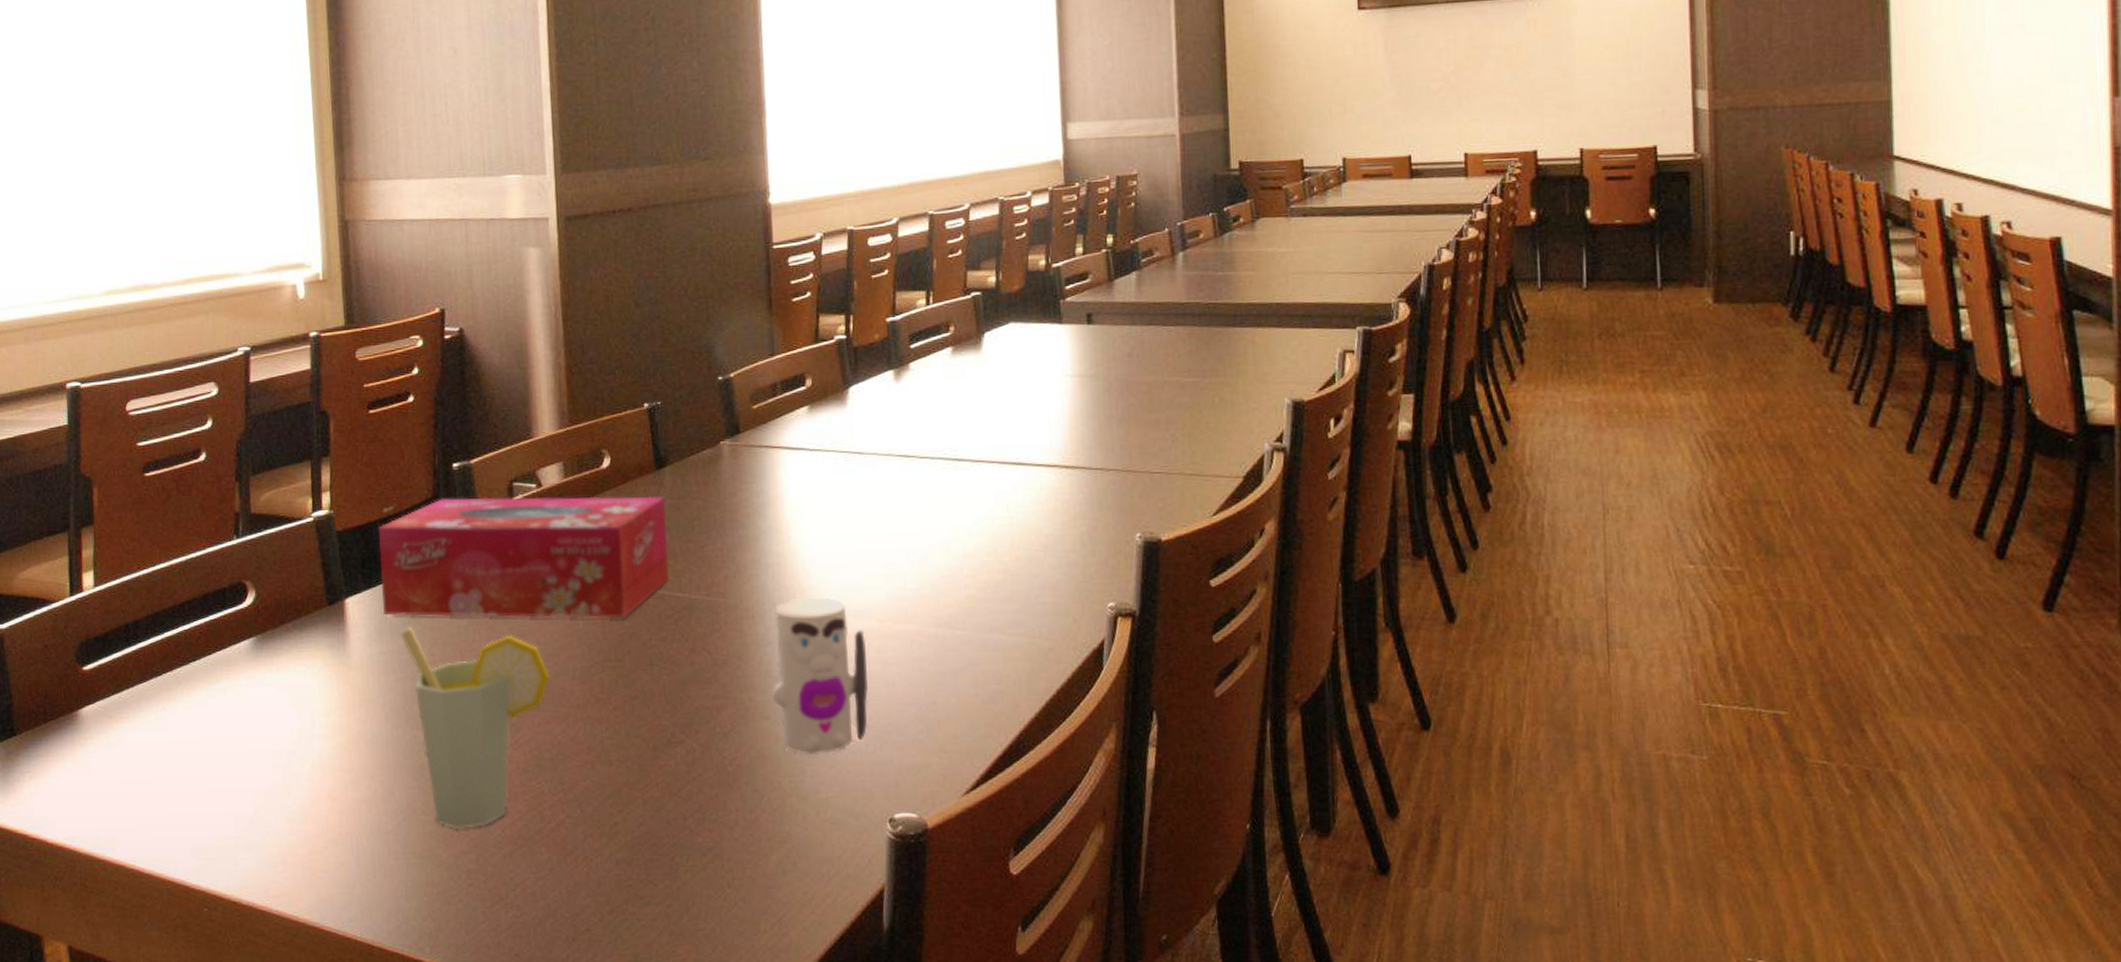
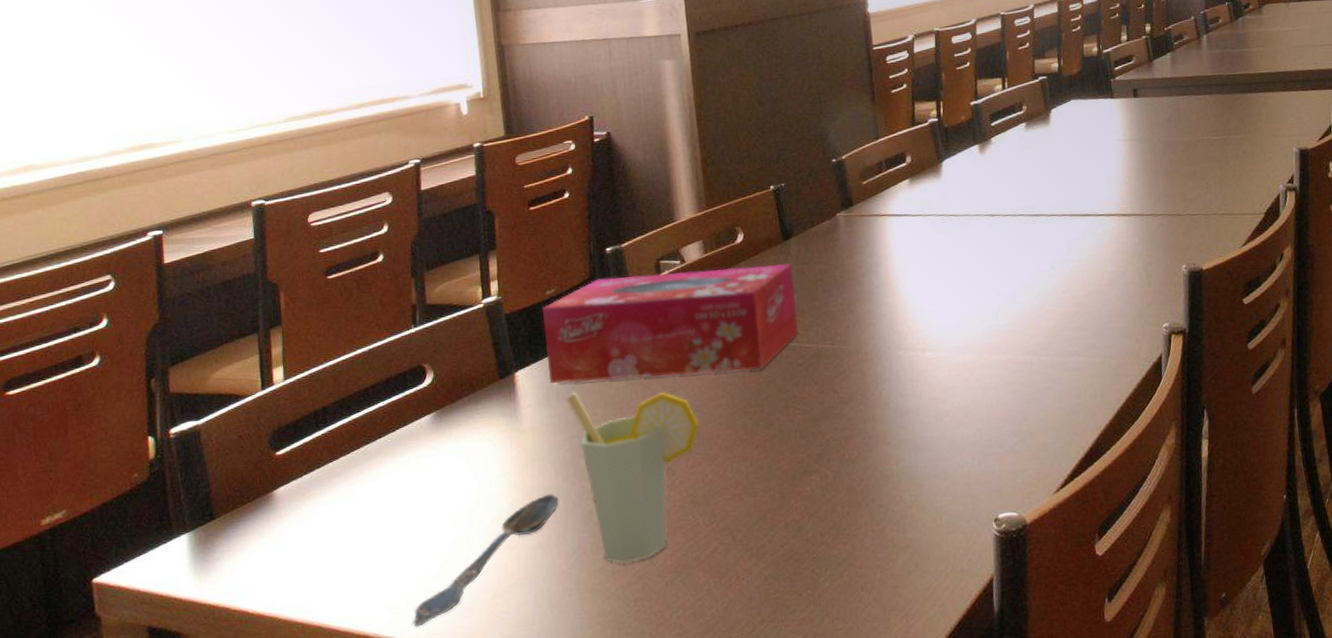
spoon: none [222,741,388,877] -> present [413,494,559,627]
toy: present [771,597,868,755] -> none [890,337,973,471]

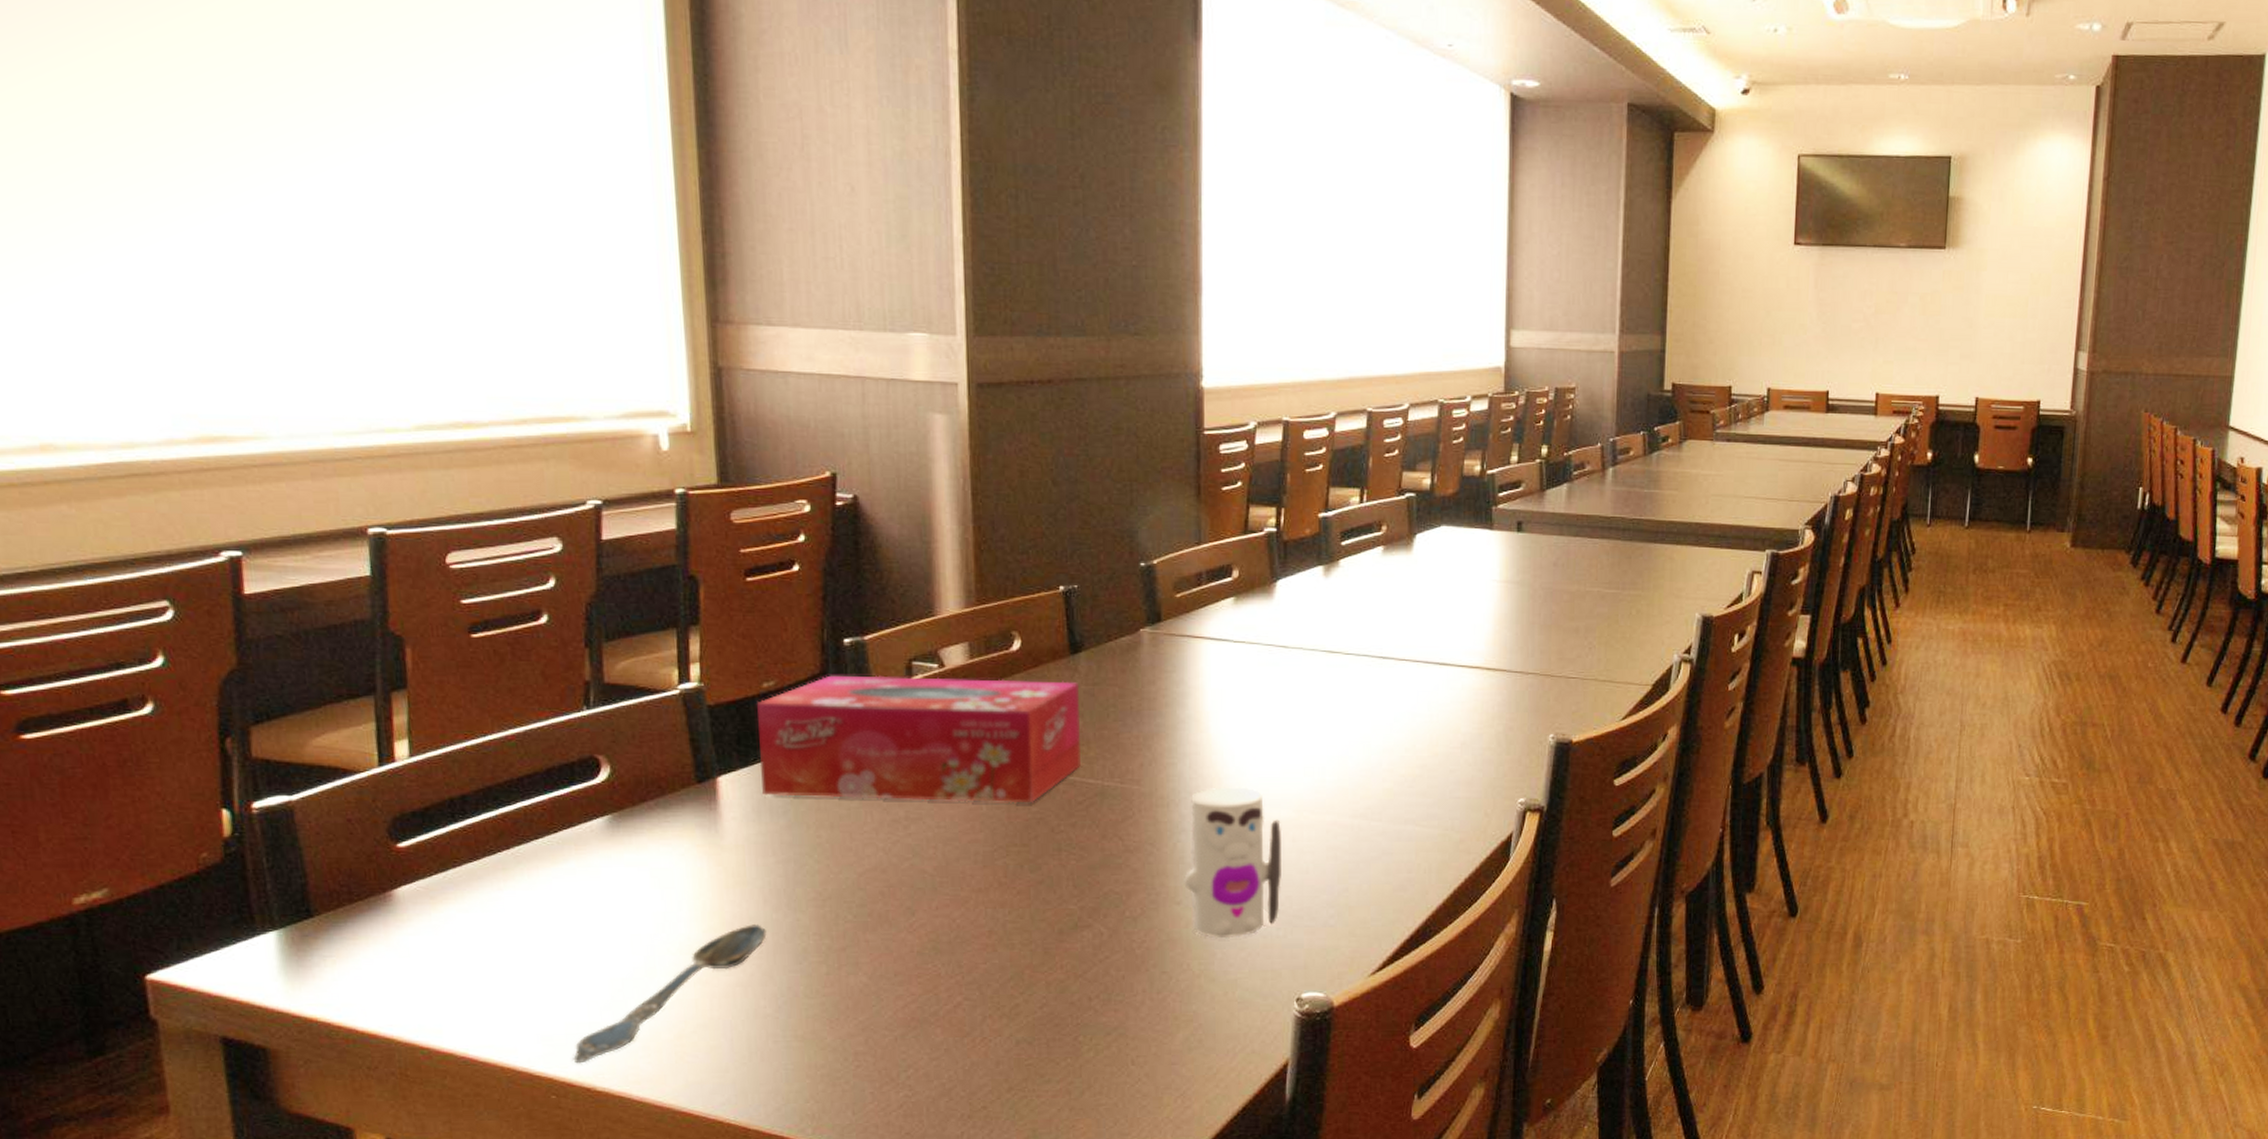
cup: present [566,391,700,564] -> none [782,808,949,1011]
toy: none [890,337,973,471] -> present [1184,787,1281,939]

